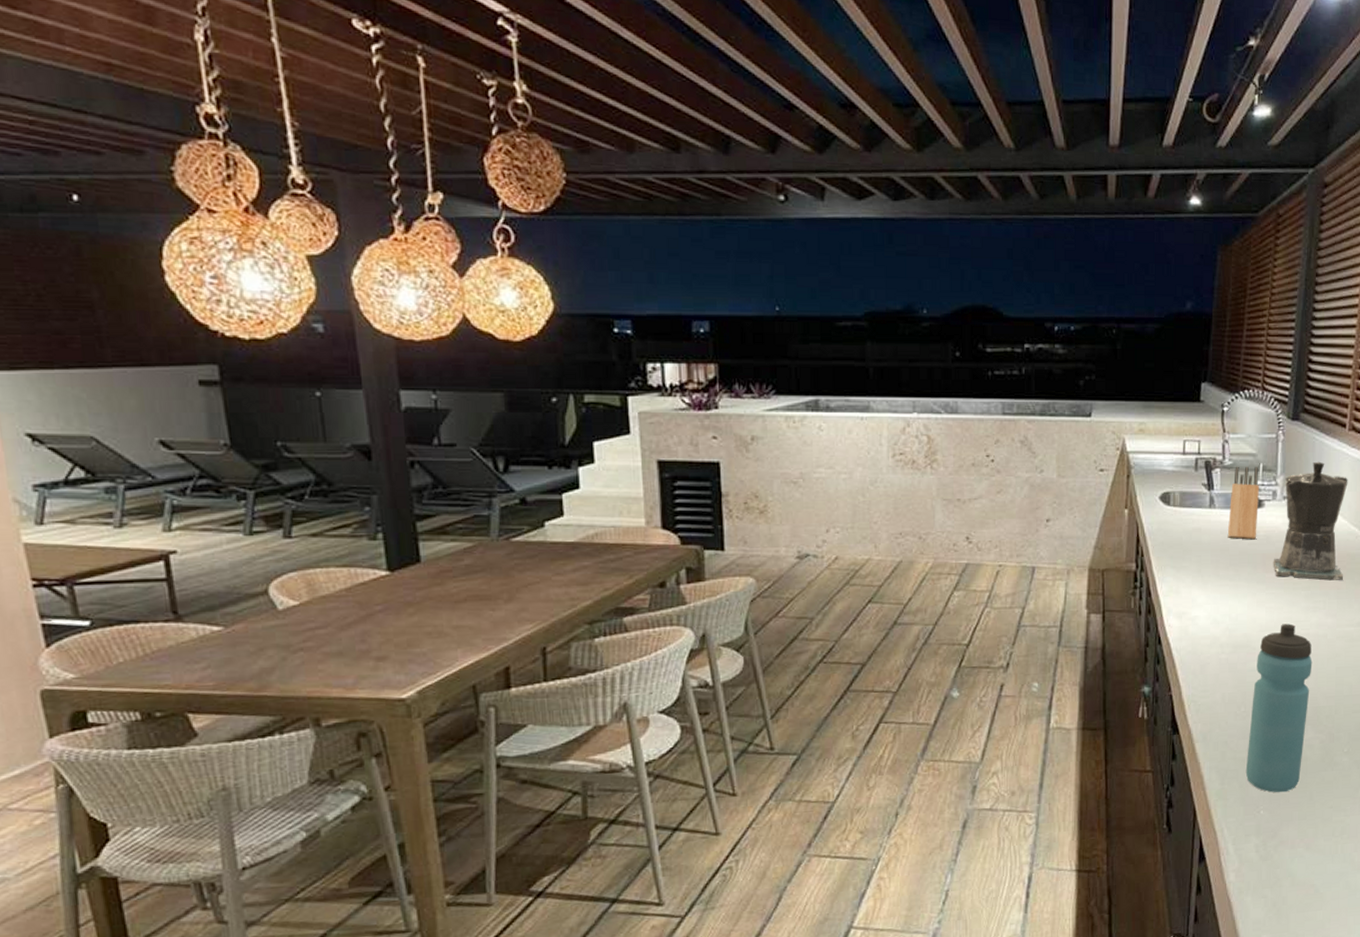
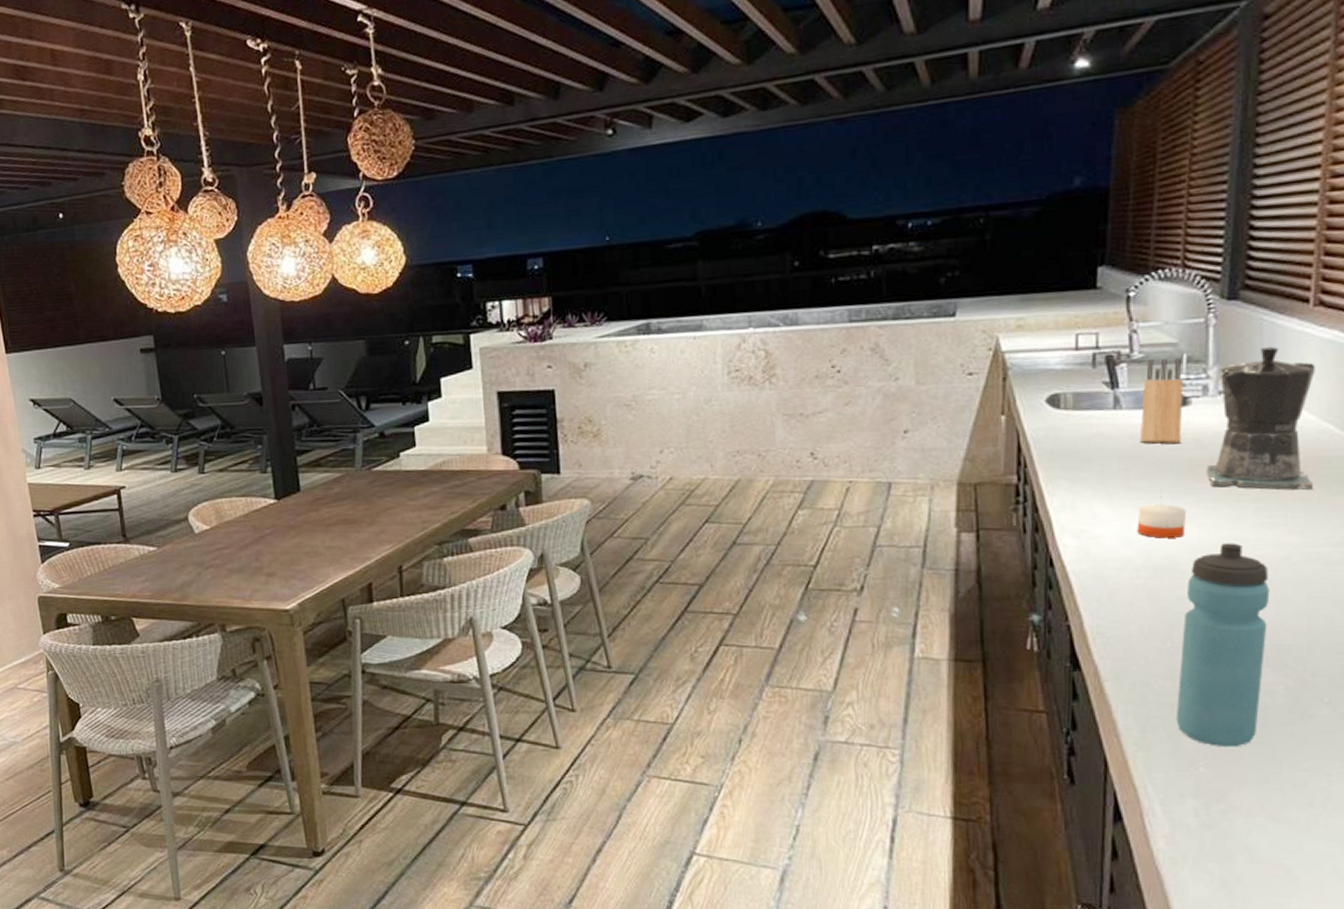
candle: none [1223,584,1259,620] -> present [1137,496,1187,538]

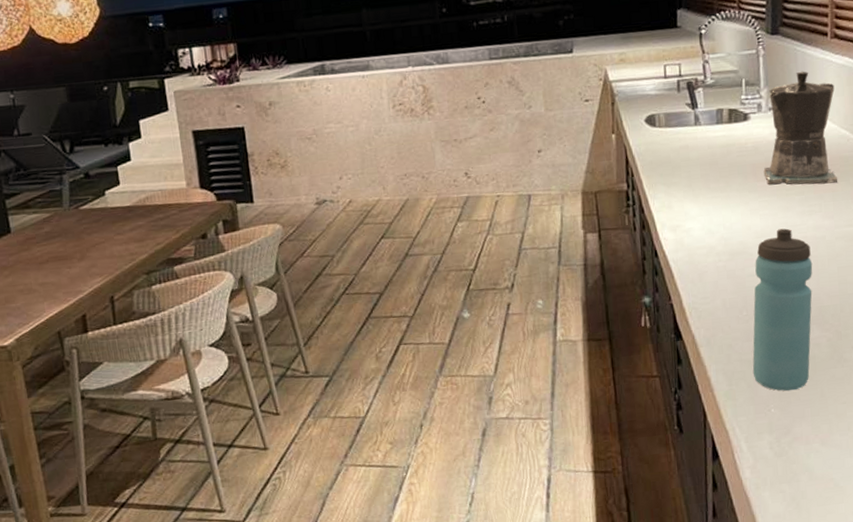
candle: present [1137,496,1187,538] -> none [716,194,752,228]
knife block: present [1141,358,1184,444] -> none [715,82,745,152]

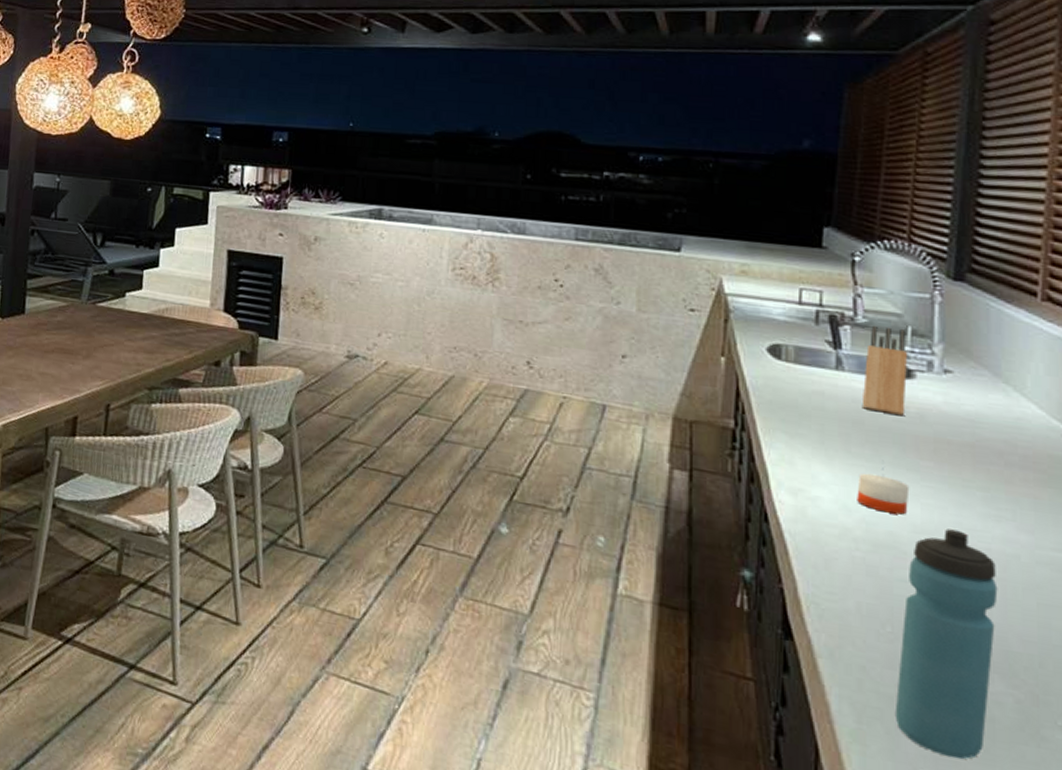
knife block: none [715,82,745,152] -> present [863,325,908,417]
candle: none [716,194,752,228] -> present [857,467,910,515]
coffee maker: present [763,71,838,185] -> none [930,333,1044,488]

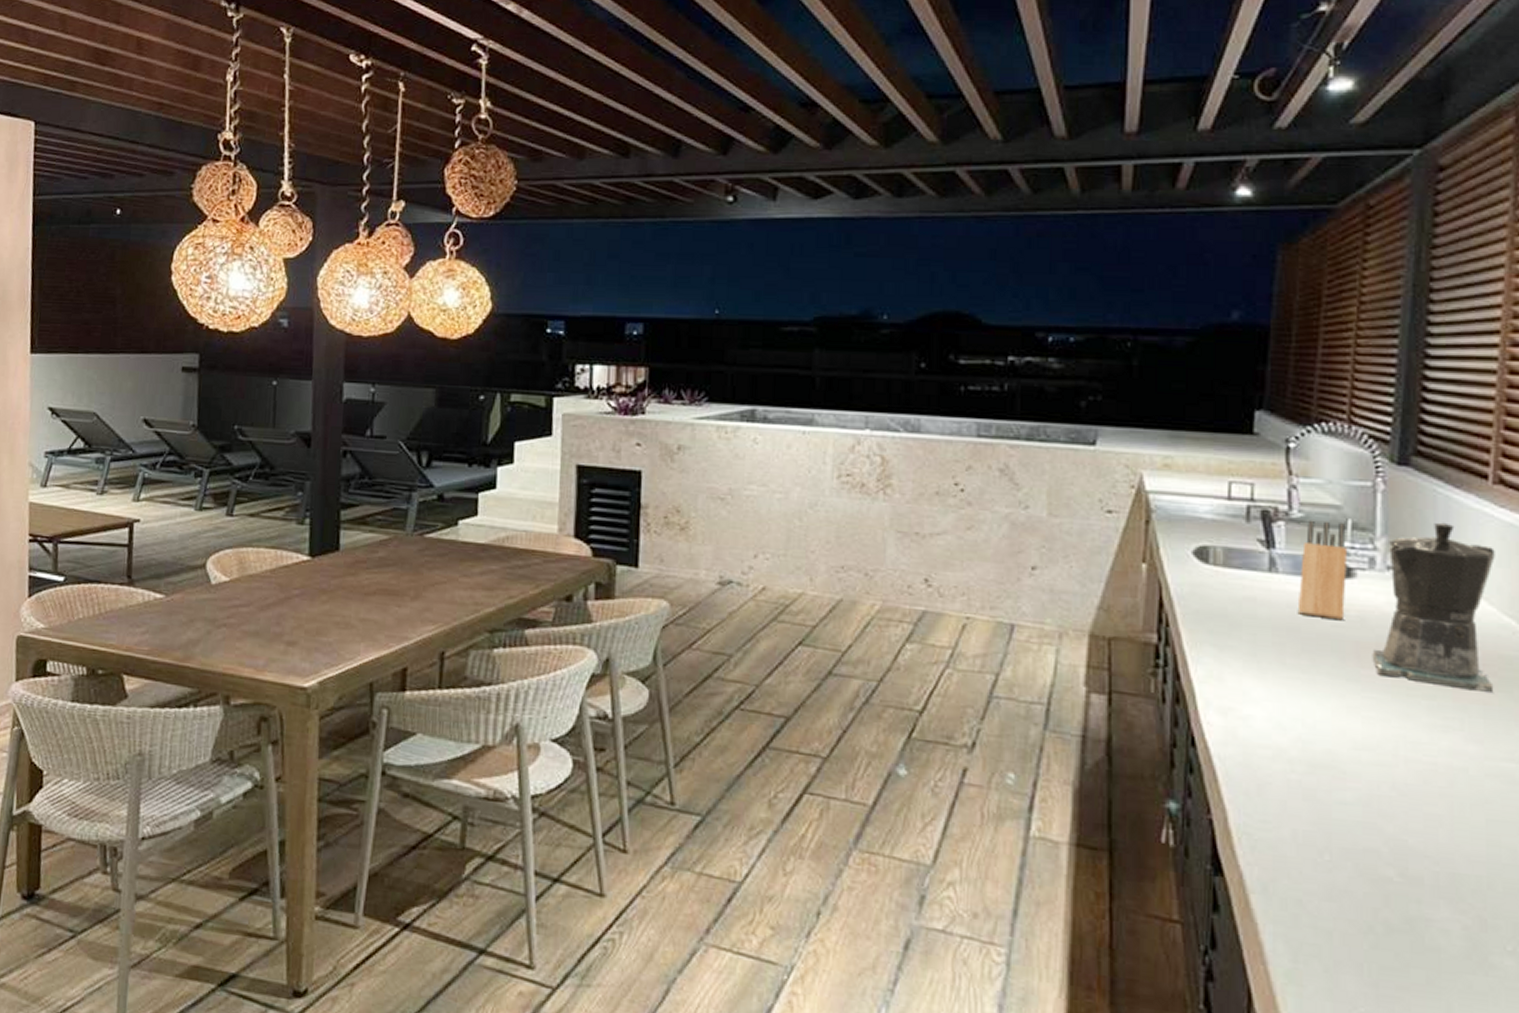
candle: present [857,467,910,515] -> none [1292,679,1350,730]
water bottle: present [894,529,998,760] -> none [1333,743,1444,995]
coffee maker: none [930,333,1044,488] -> present [1372,522,1495,692]

